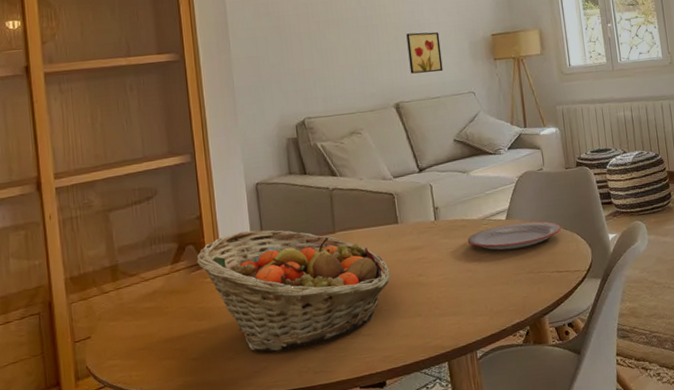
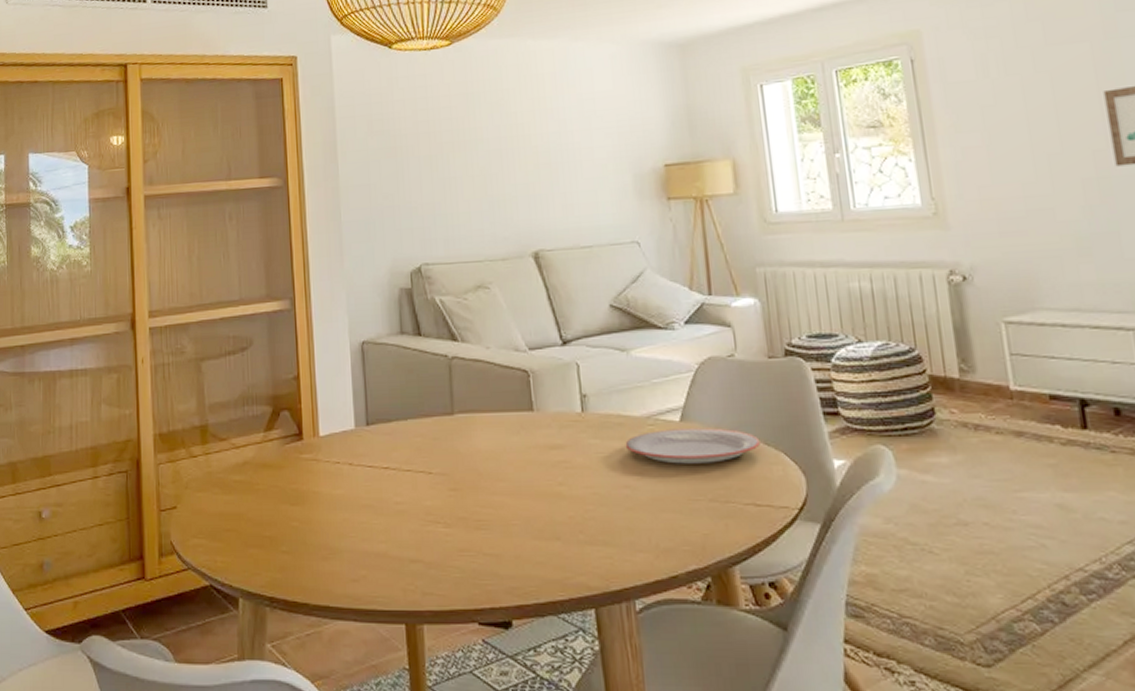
fruit basket: present [196,230,390,352] -> none [292,400,521,558]
wall art: present [406,32,443,74] -> none [550,159,598,214]

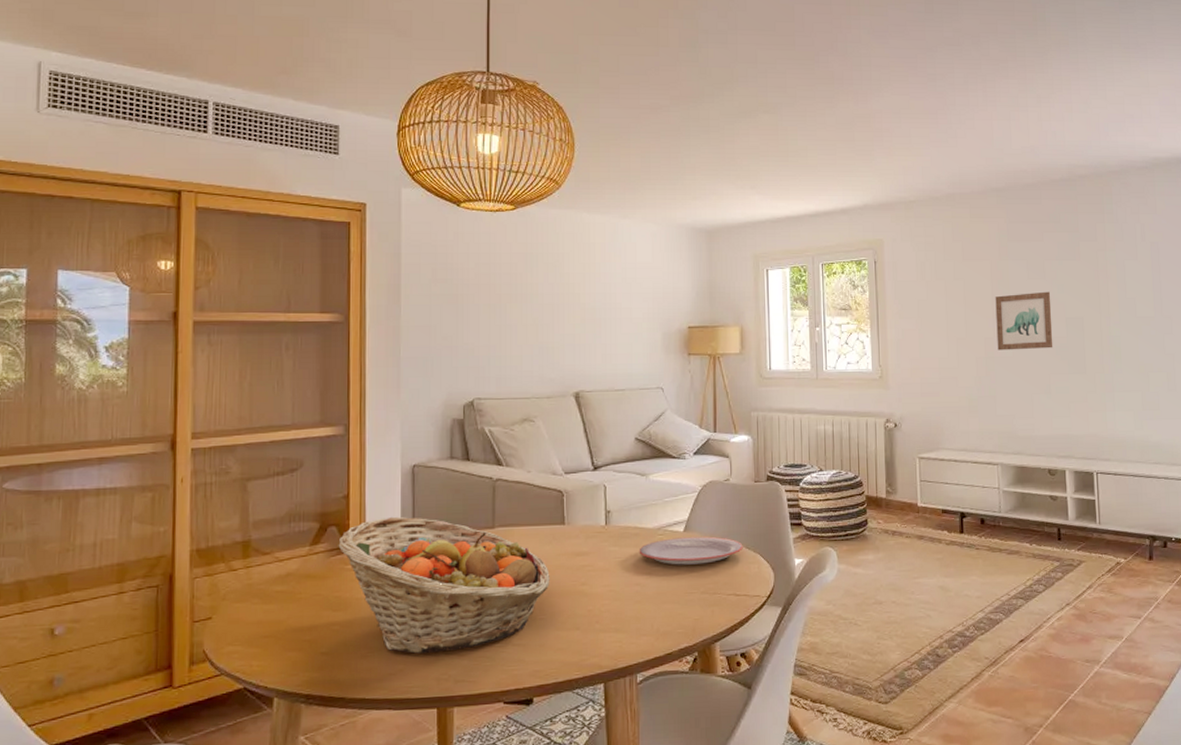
fruit basket: none [292,400,521,558] -> present [338,516,550,654]

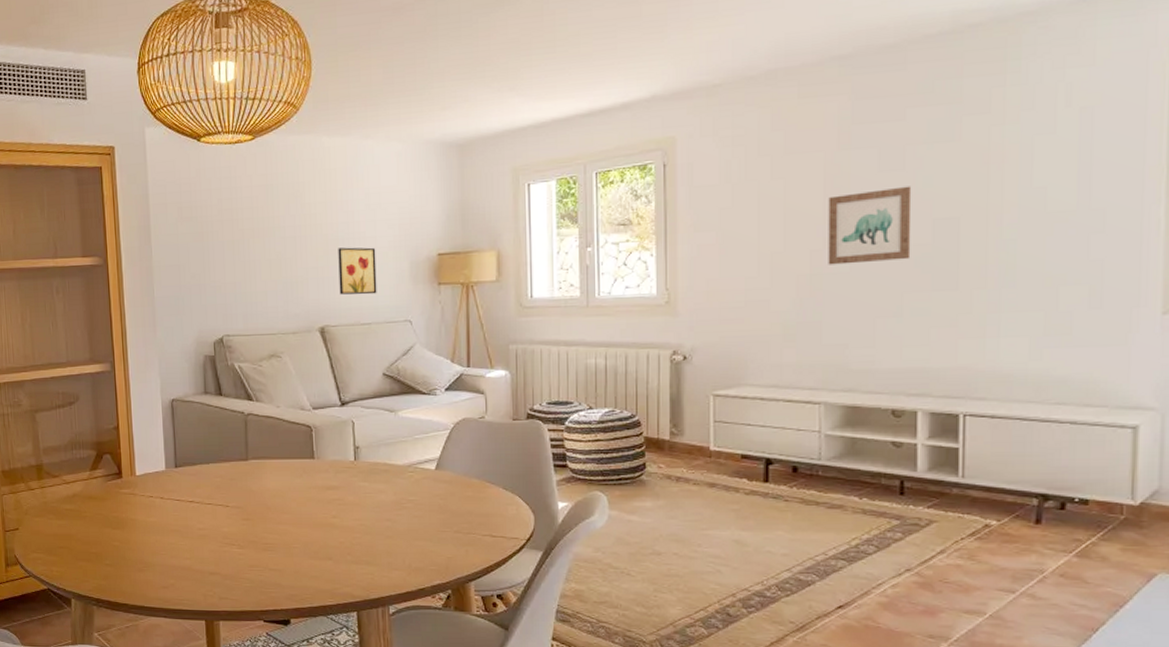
fruit basket: present [338,516,550,654] -> none [113,447,302,571]
wall art: none [595,317,631,362] -> present [338,247,377,295]
plate: present [639,536,743,565] -> none [389,475,500,503]

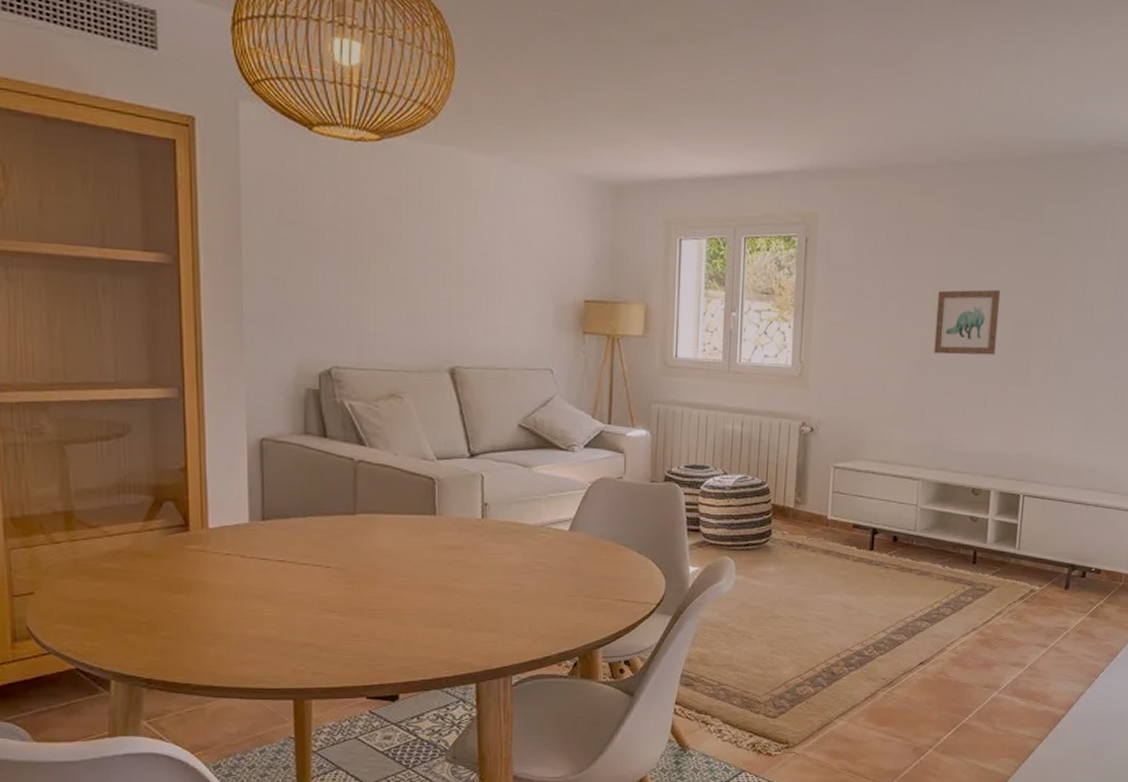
wall art: present [338,247,377,295] -> none [474,280,518,337]

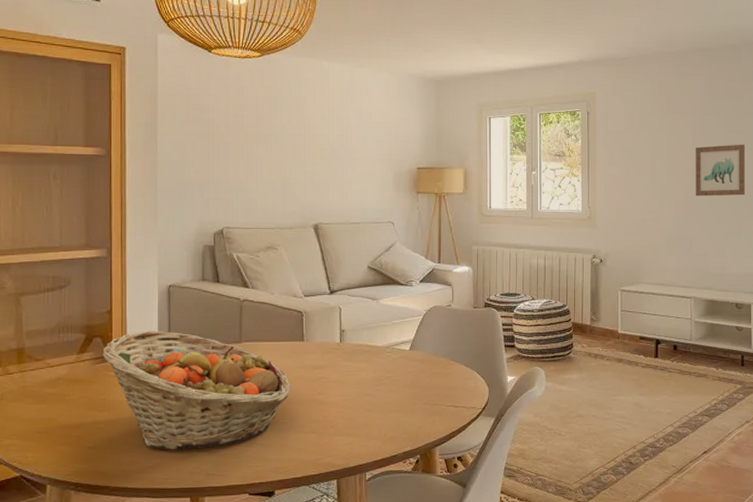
fruit basket: none [176,494,418,643] -> present [102,330,290,450]

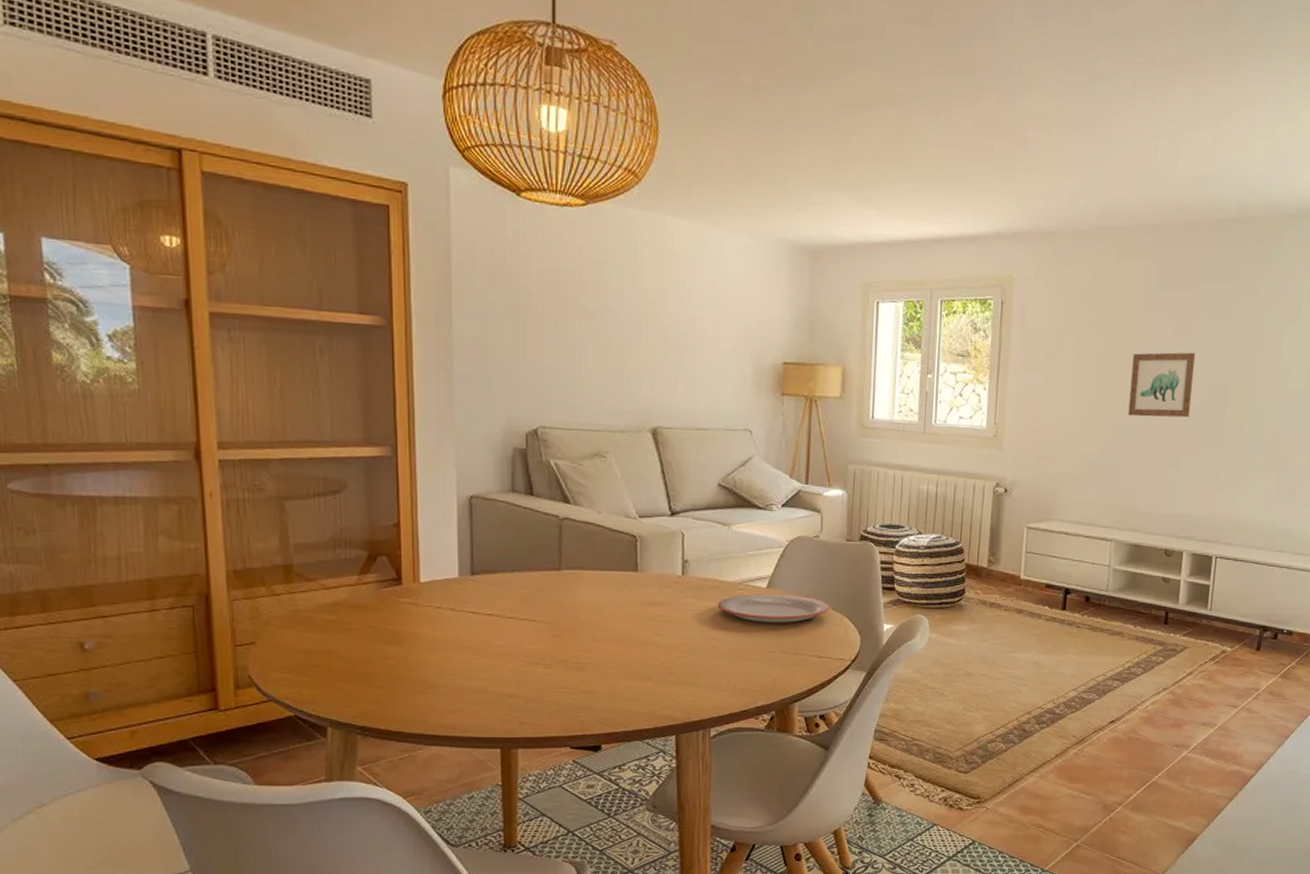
fruit basket: present [102,330,290,450] -> none [389,550,621,694]
plate: none [369,355,462,379] -> present [717,594,830,623]

